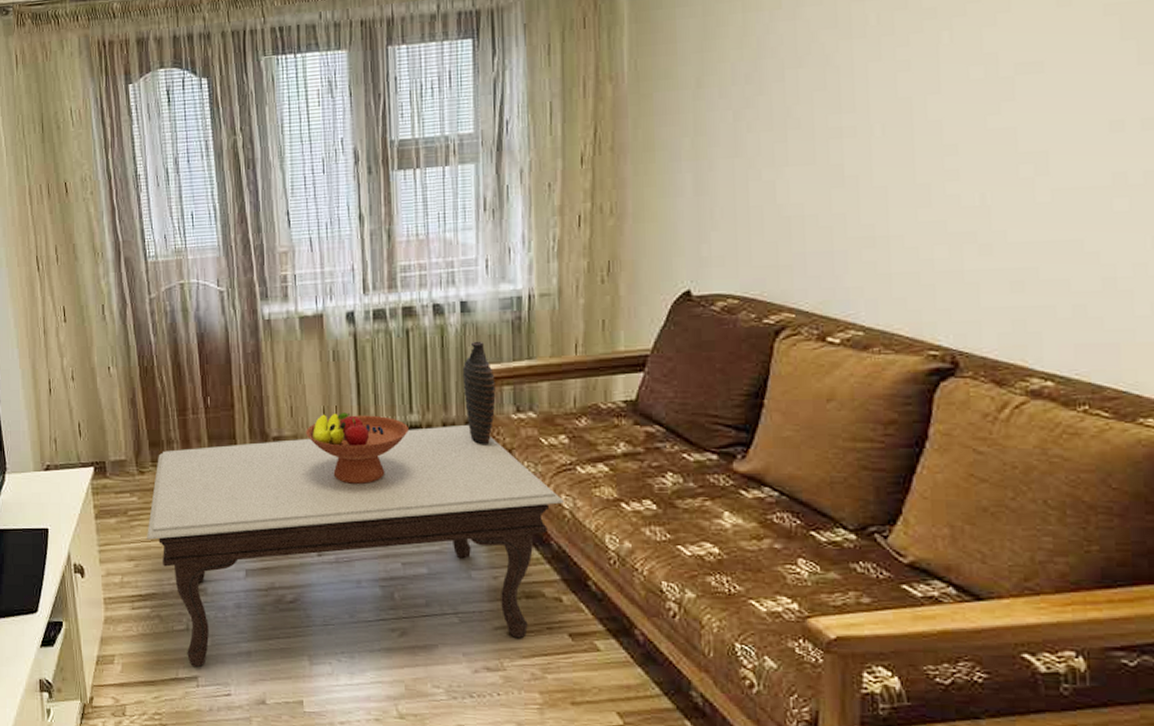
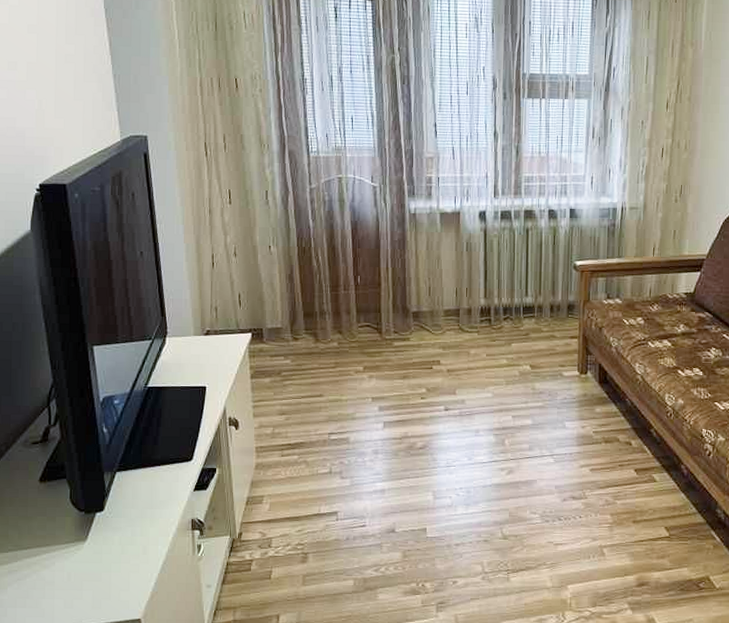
coffee table: present [147,424,564,667] -> none [298,306,637,503]
fruit bowl: present [306,412,409,485] -> none [440,293,524,353]
decorative vase: present [462,341,496,444] -> none [568,241,593,323]

